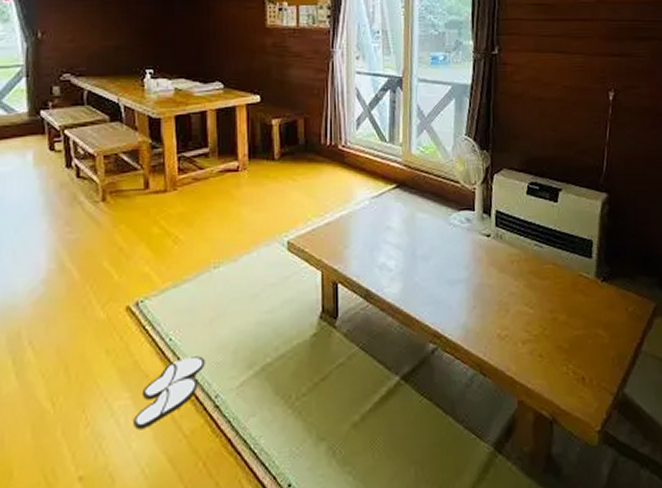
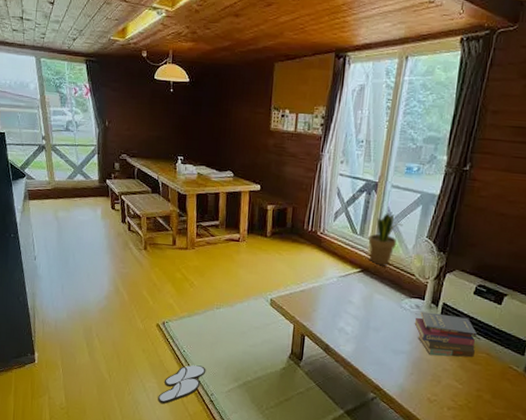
potted plant: none [401,112,437,177] -> present [369,213,403,266]
books: none [467,224,540,279] -> present [414,311,477,357]

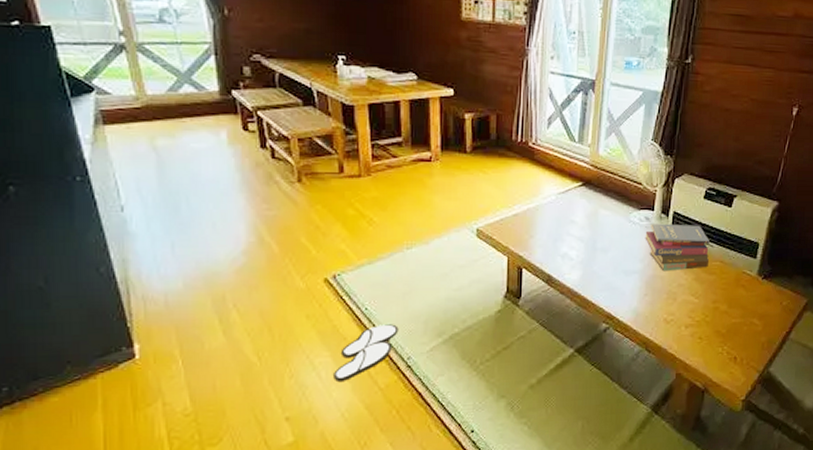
potted plant: present [369,213,403,266] -> none [590,115,626,177]

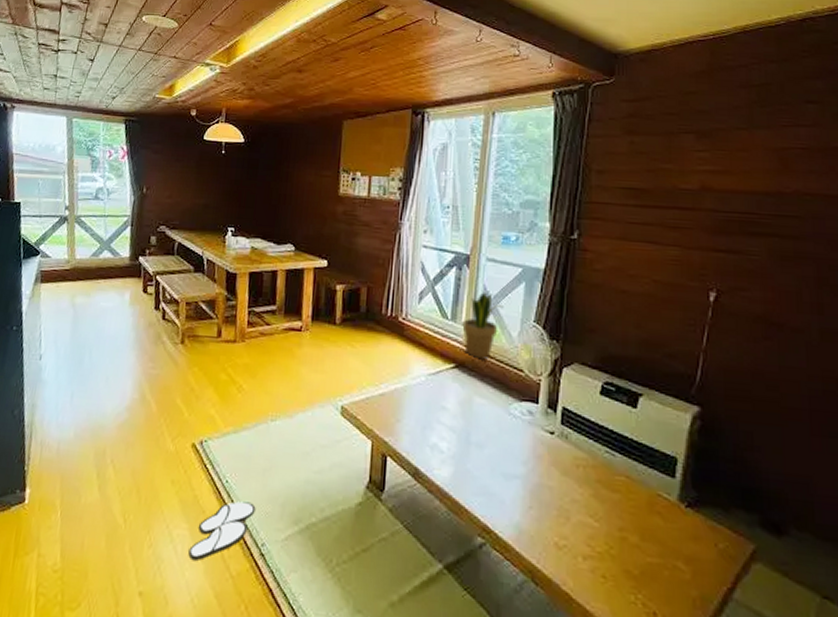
potted plant: none [590,115,626,177] -> present [463,292,504,360]
books: present [645,223,710,272] -> none [528,419,610,482]

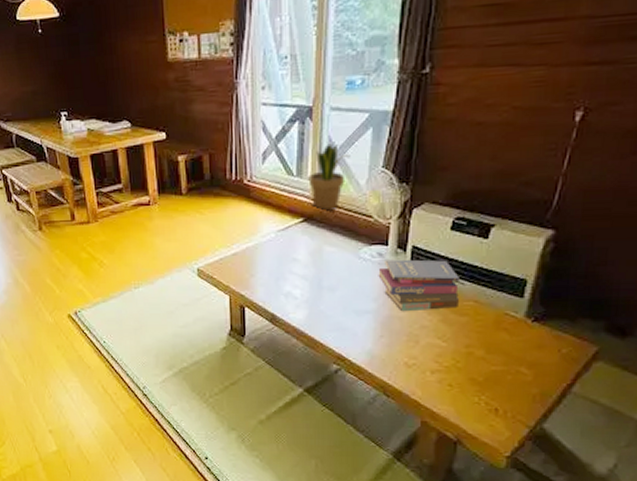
slippers: present [188,501,256,560] -> none [83,356,134,404]
books: none [528,419,610,482] -> present [378,259,459,312]

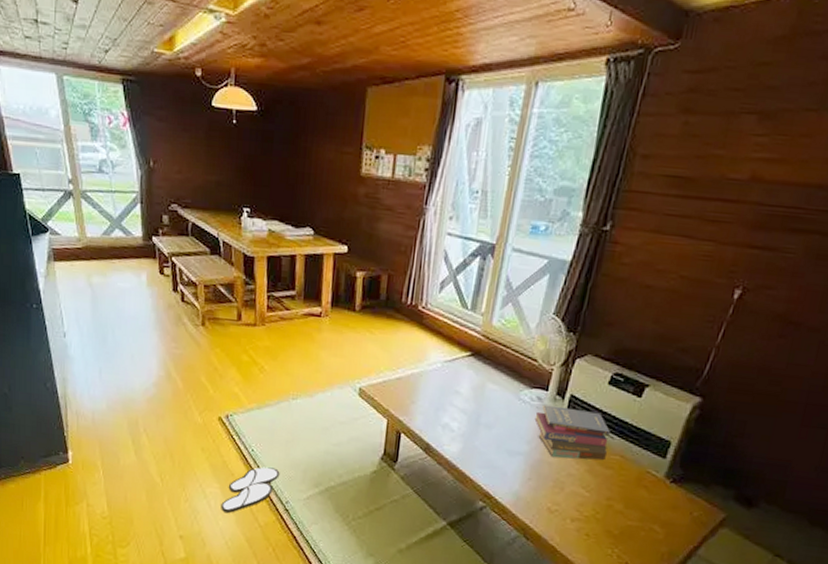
slippers: none [83,356,134,404] -> present [221,467,280,513]
potted plant: present [310,143,351,211] -> none [482,283,525,349]

